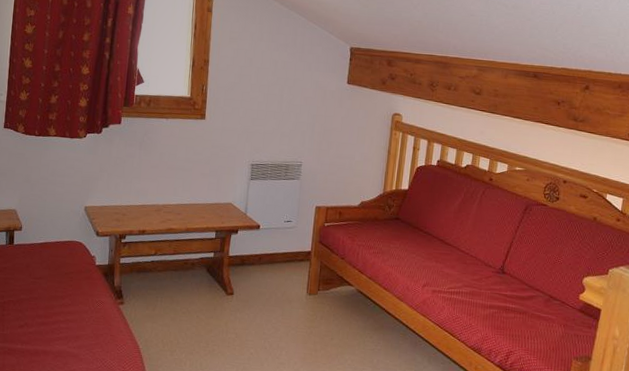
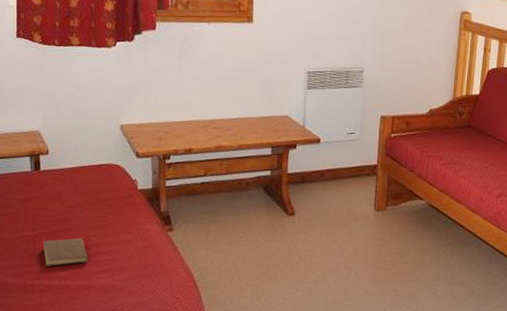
book: none [10,305,56,331] -> present [43,236,95,266]

